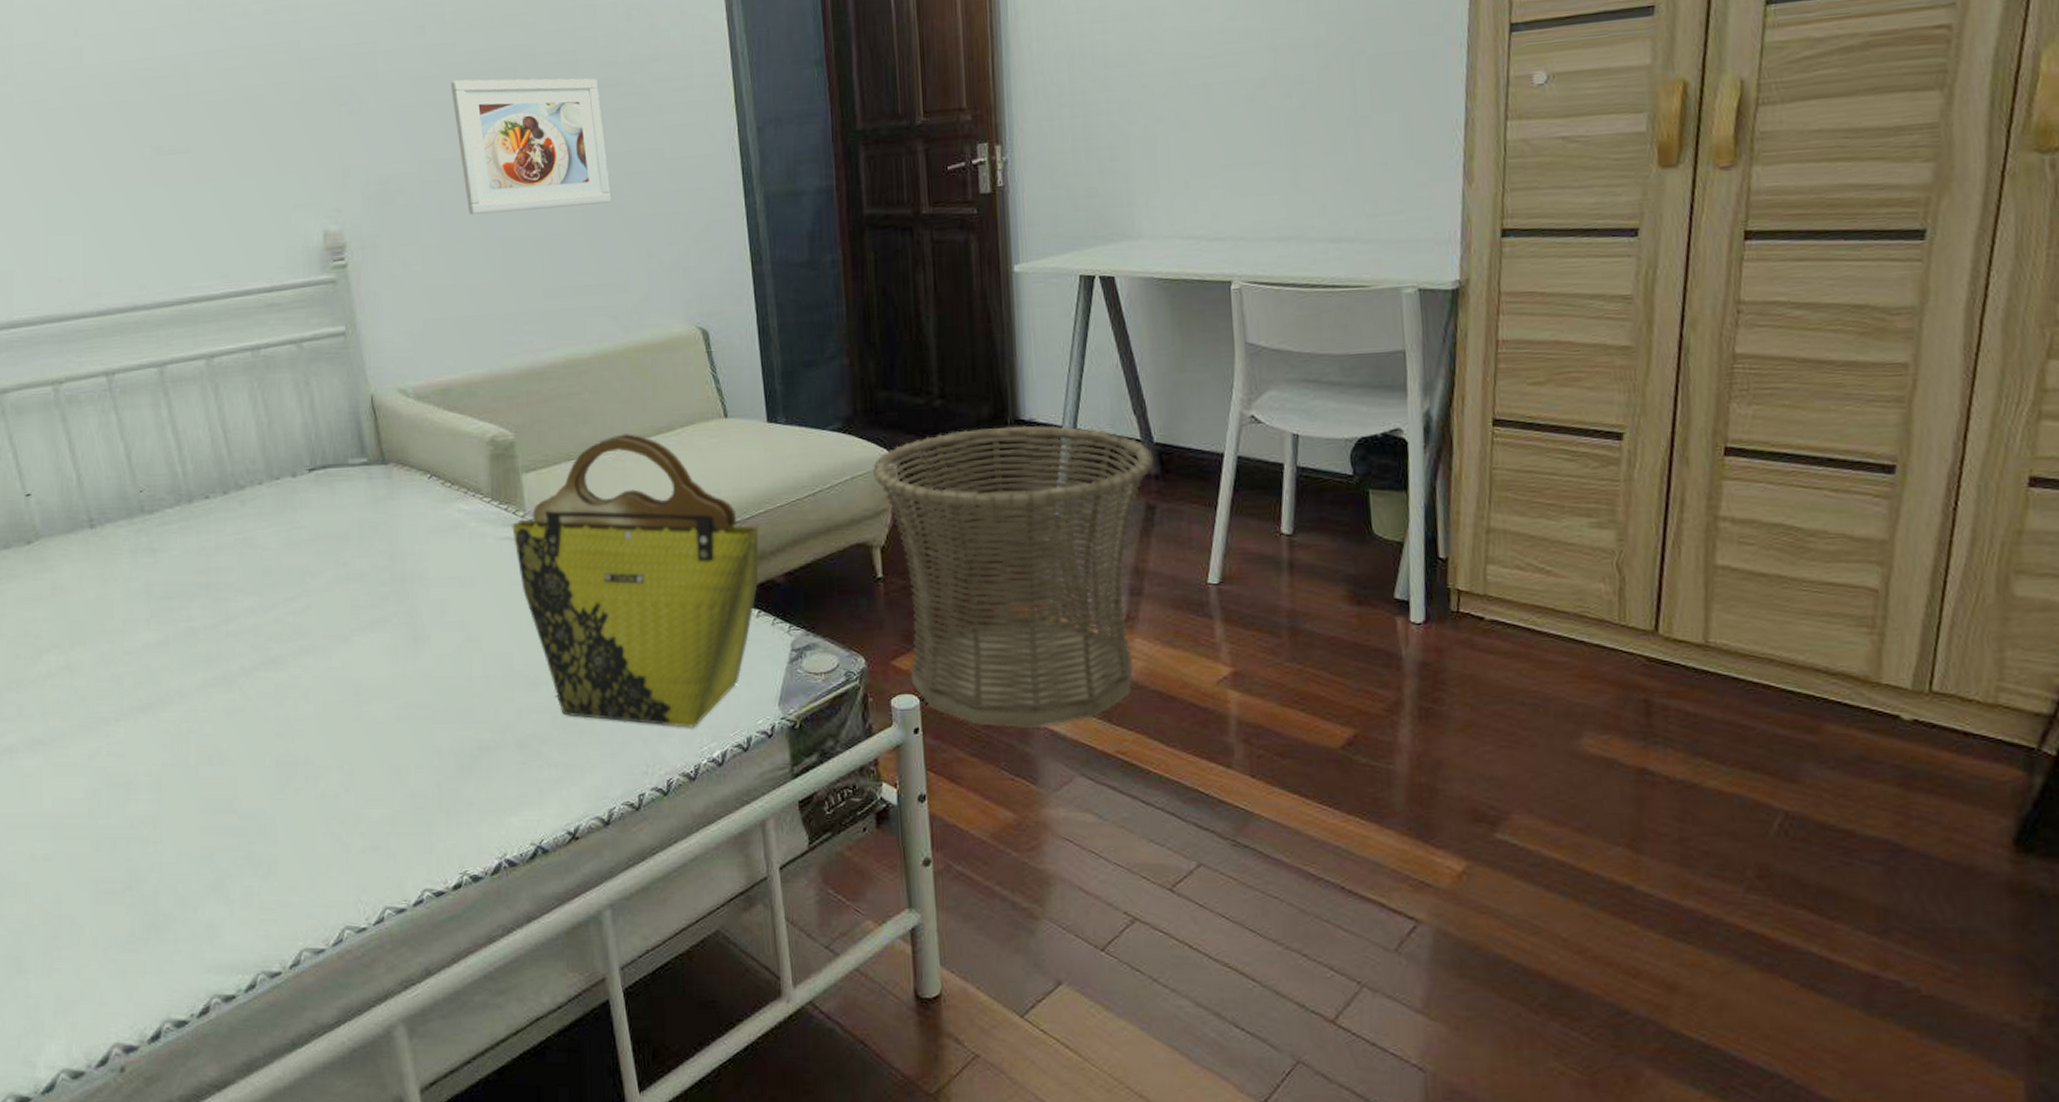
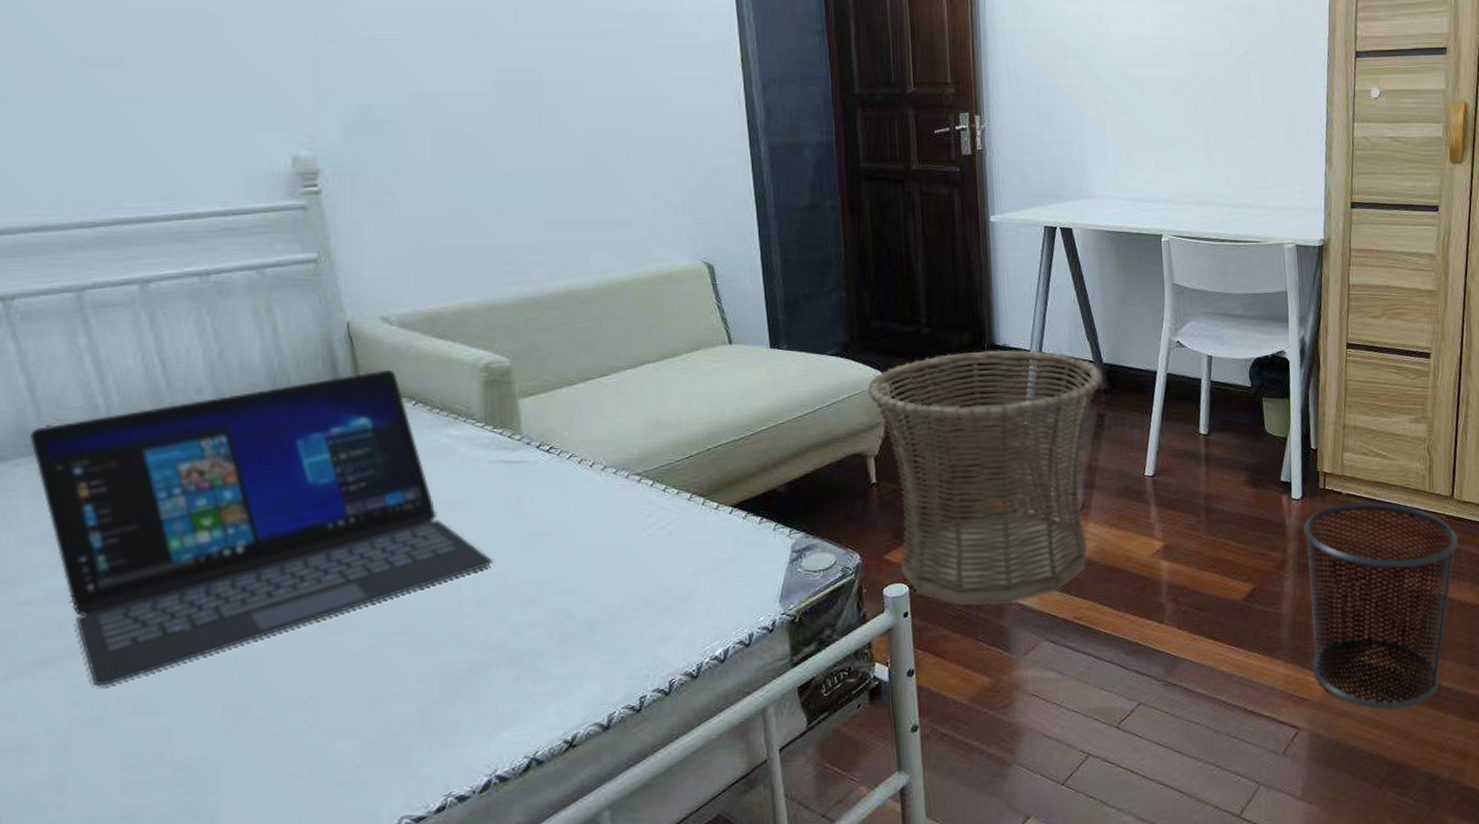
laptop: none [129,442,500,734] -> present [30,369,492,687]
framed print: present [450,78,612,215] -> none [444,17,618,149]
tote bag: present [512,434,759,728] -> none [507,359,761,631]
waste bin: none [1426,632,1664,913] -> present [1303,501,1458,710]

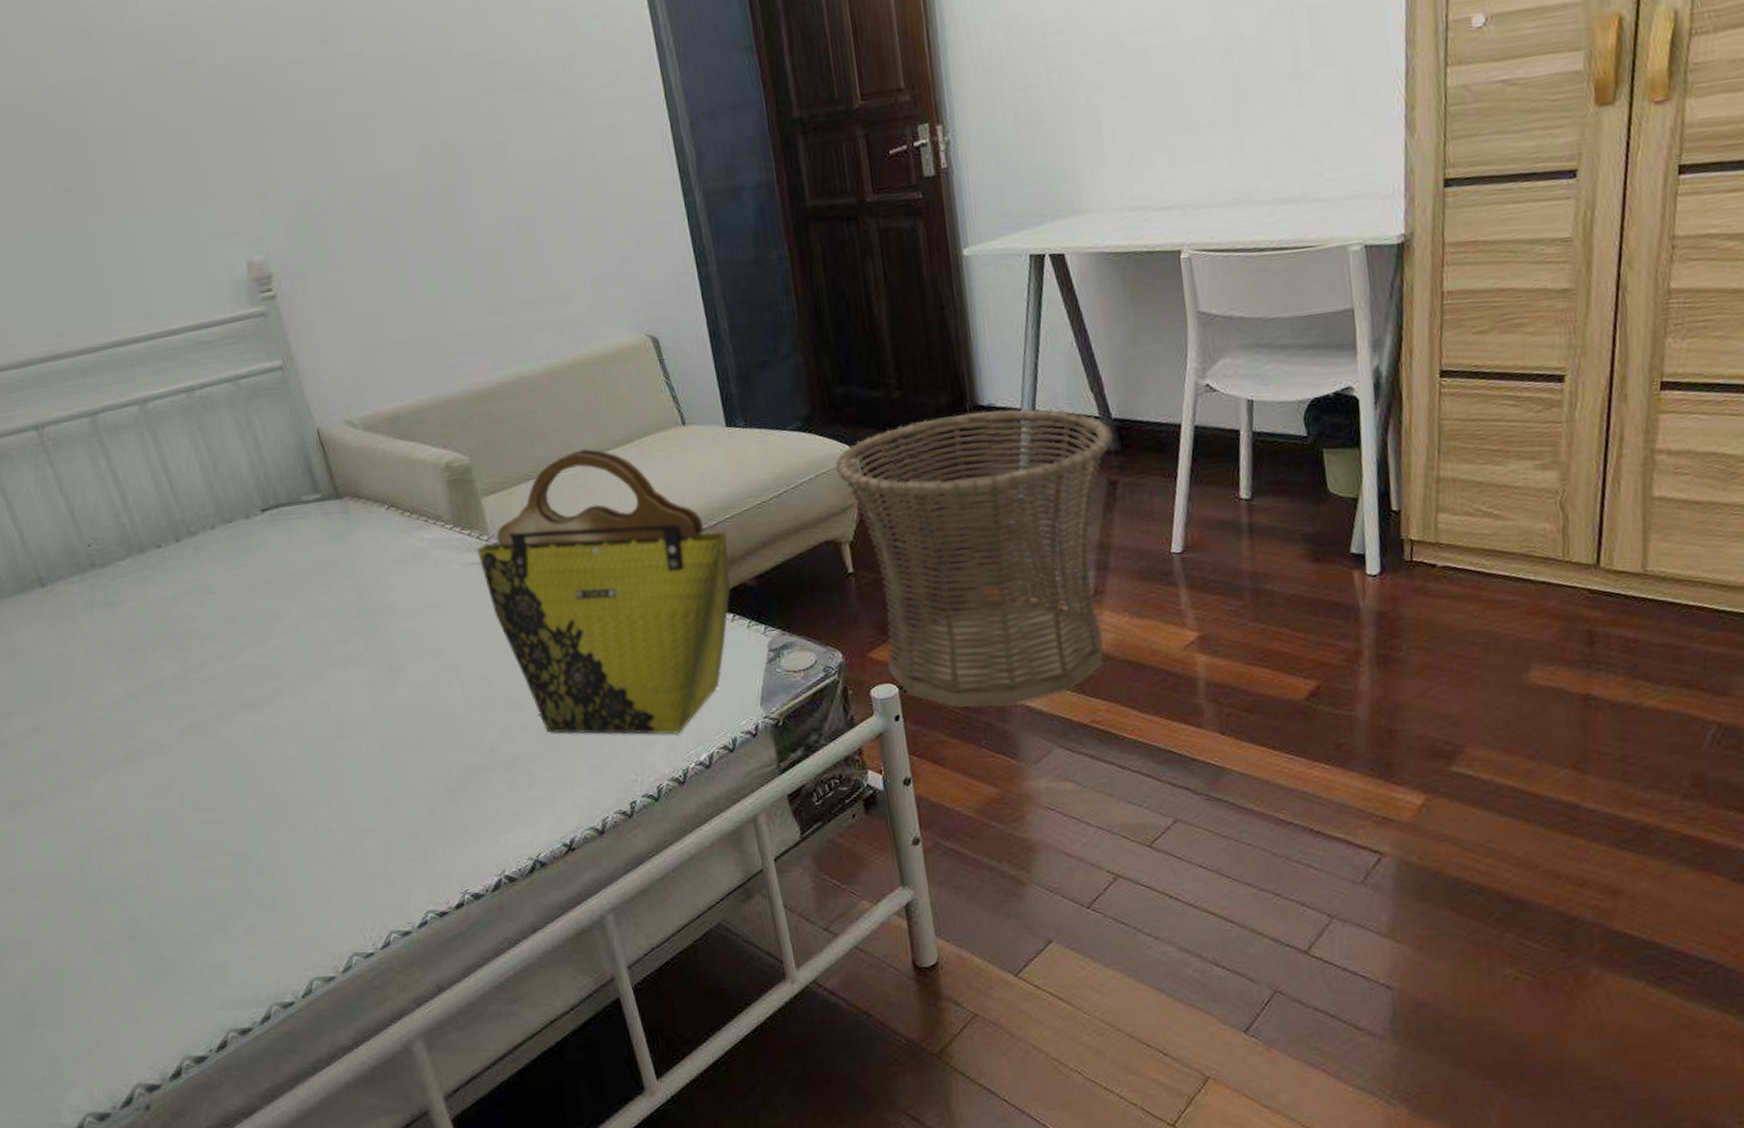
laptop: present [30,369,492,687] -> none [77,474,477,784]
tote bag: none [507,359,761,631] -> present [477,449,731,735]
waste bin: present [1303,501,1458,710] -> none [1382,574,1606,835]

